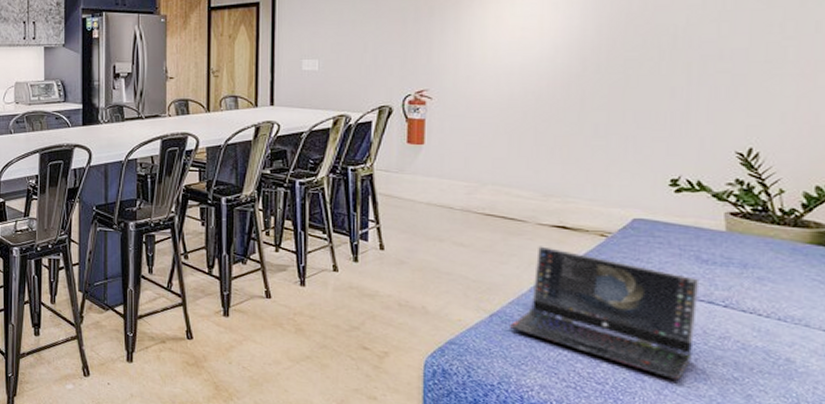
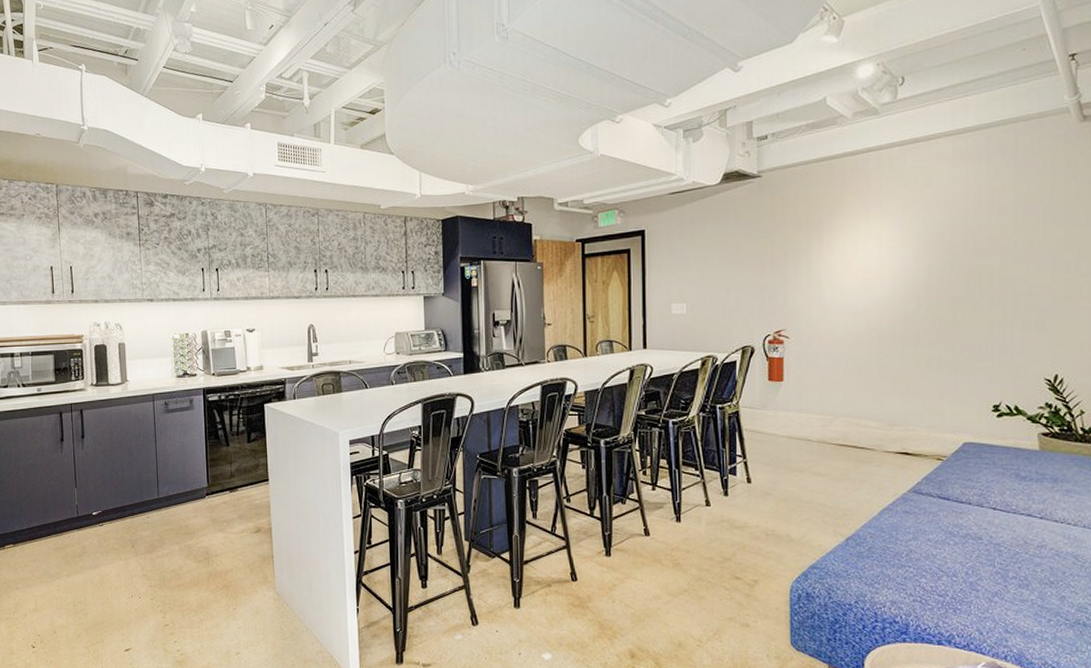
laptop computer: present [510,246,700,381] -> none [864,472,1020,588]

